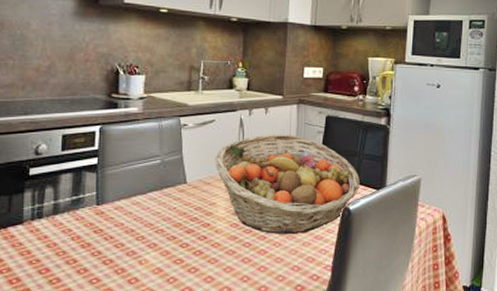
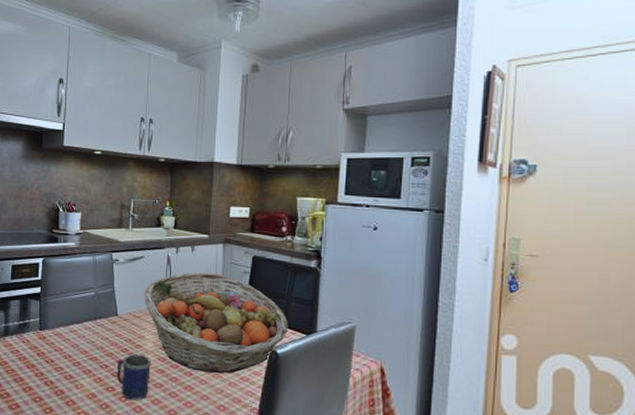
mug: none [185,222,223,271] -> present [116,354,151,400]

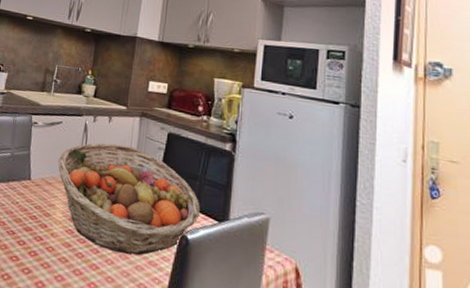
mug: present [116,354,151,400] -> none [22,222,58,274]

